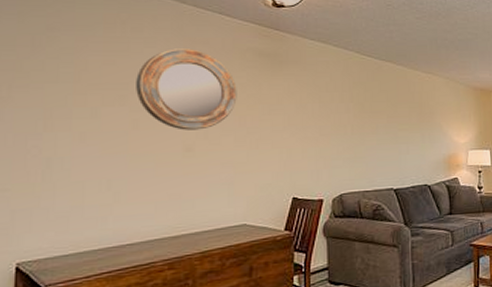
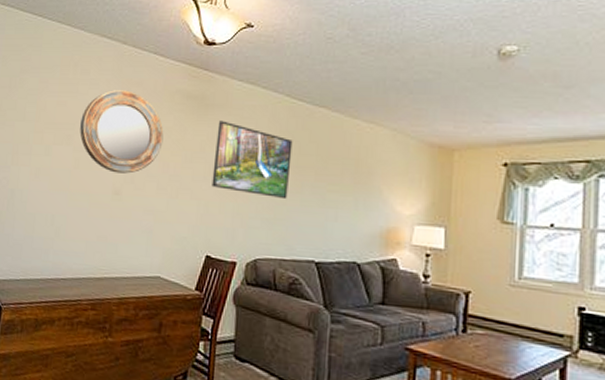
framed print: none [292,75,366,140] -> present [211,120,293,200]

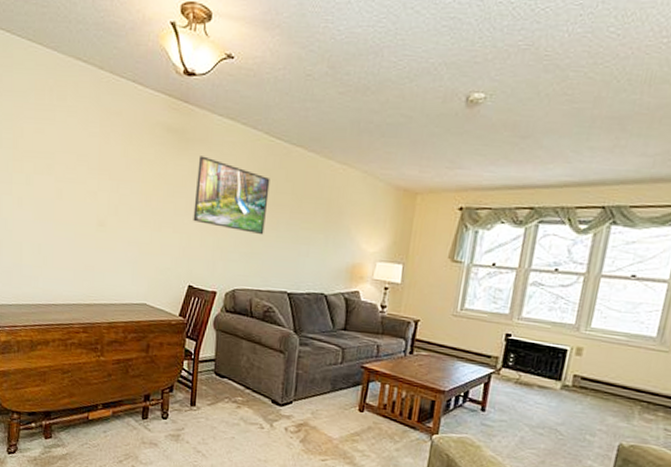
home mirror: present [80,90,164,174] -> none [60,119,145,206]

